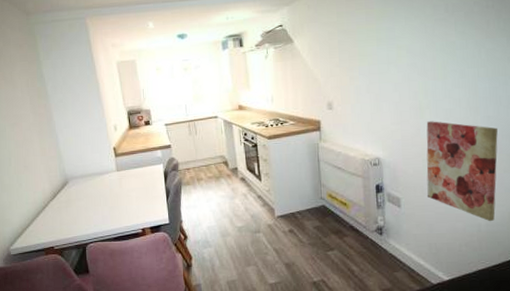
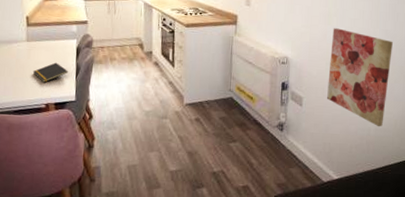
notepad: none [126,188,160,209] -> present [32,62,69,83]

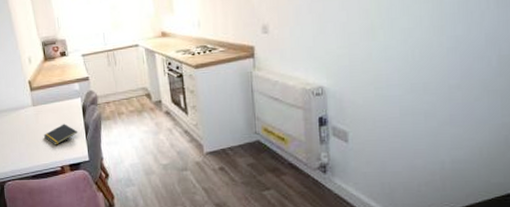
wall art: present [326,28,393,127] -> none [379,43,468,159]

